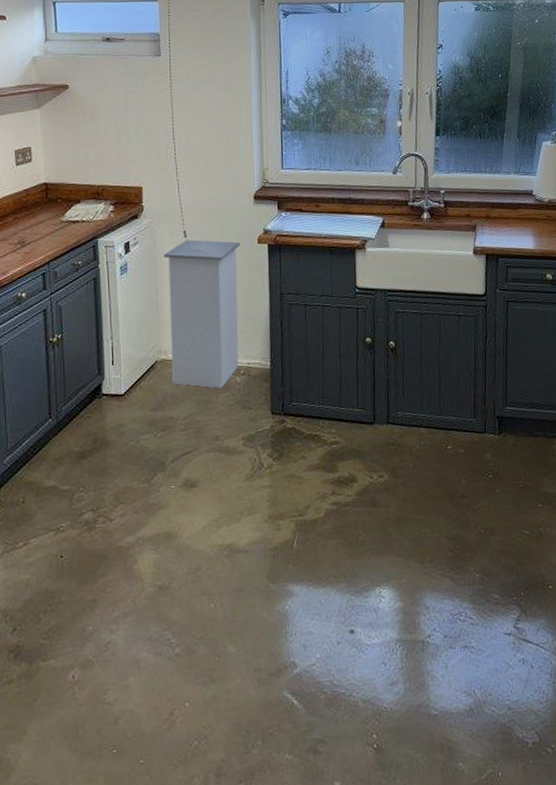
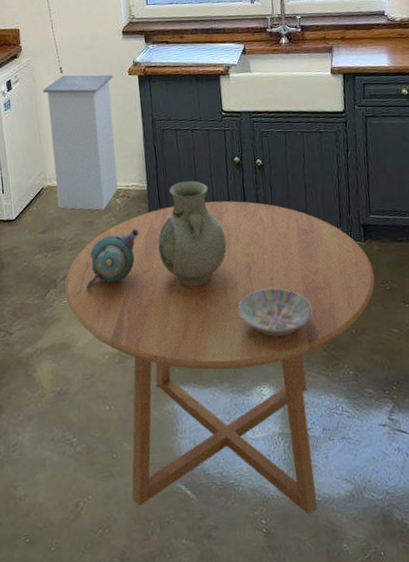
dining table: none [174,384,508,731] -> present [65,200,375,516]
teapot: none [198,410,259,473] -> present [86,228,139,288]
vase: none [278,361,352,476] -> present [158,181,227,286]
bowl: none [362,482,439,534] -> present [239,289,312,337]

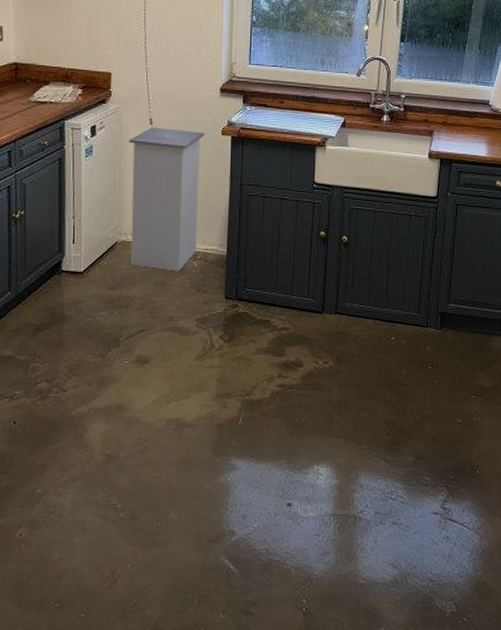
dining table: present [65,200,375,516] -> none [128,274,445,598]
teapot: present [86,228,139,288] -> none [151,294,213,351]
vase: present [158,181,227,286] -> none [231,251,301,359]
bowl: present [239,289,312,337] -> none [306,368,379,417]

